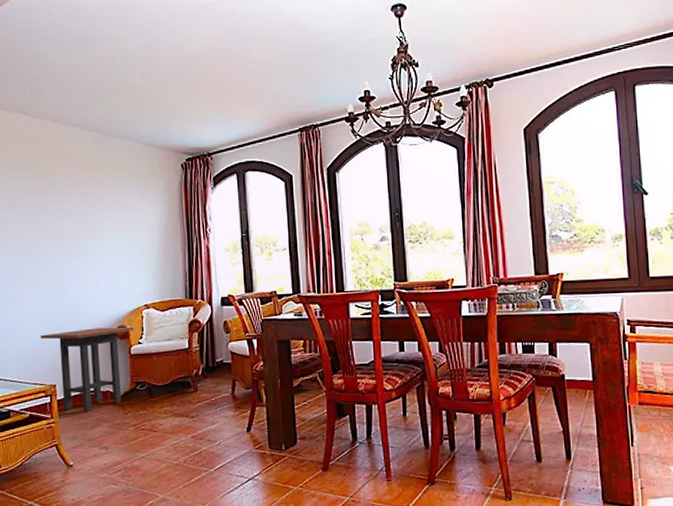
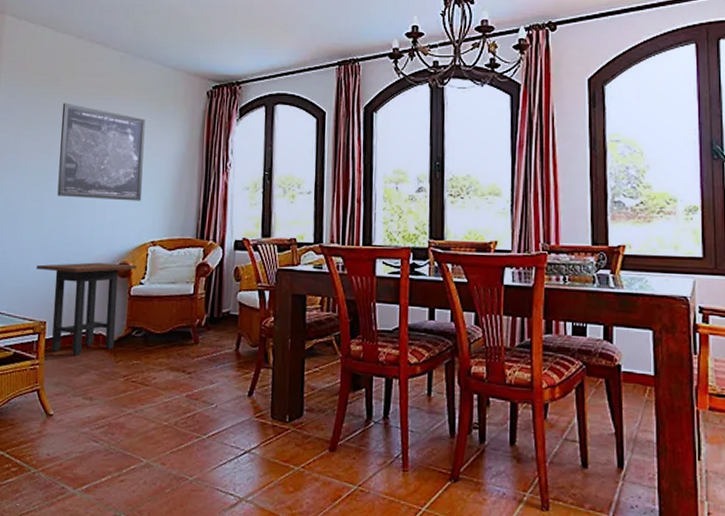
wall art: none [46,184,132,271] -> present [57,103,145,201]

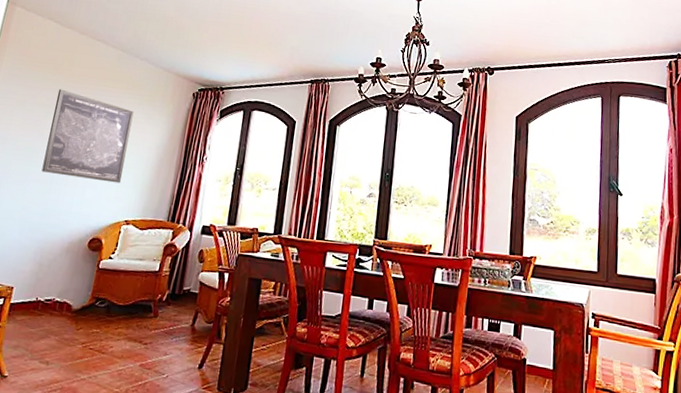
side table: present [37,262,138,355] -> none [11,233,109,321]

